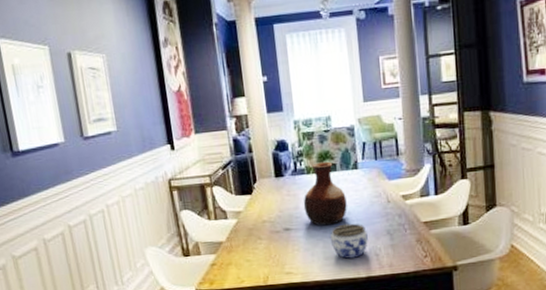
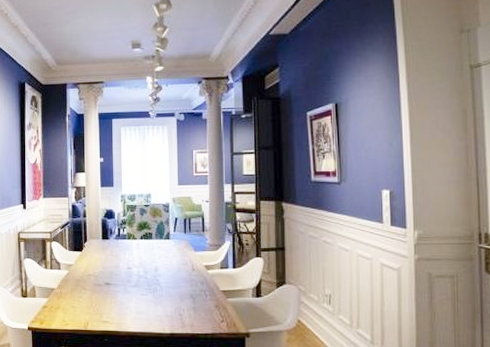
vase: present [303,161,347,226] -> none [123,231,158,284]
jar: present [331,223,368,259] -> none [143,284,174,315]

